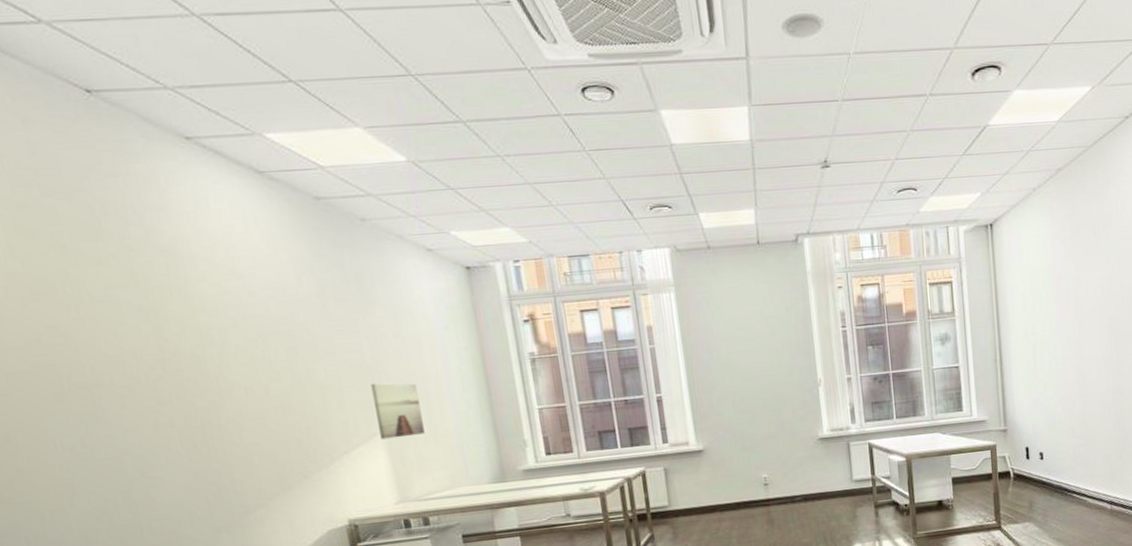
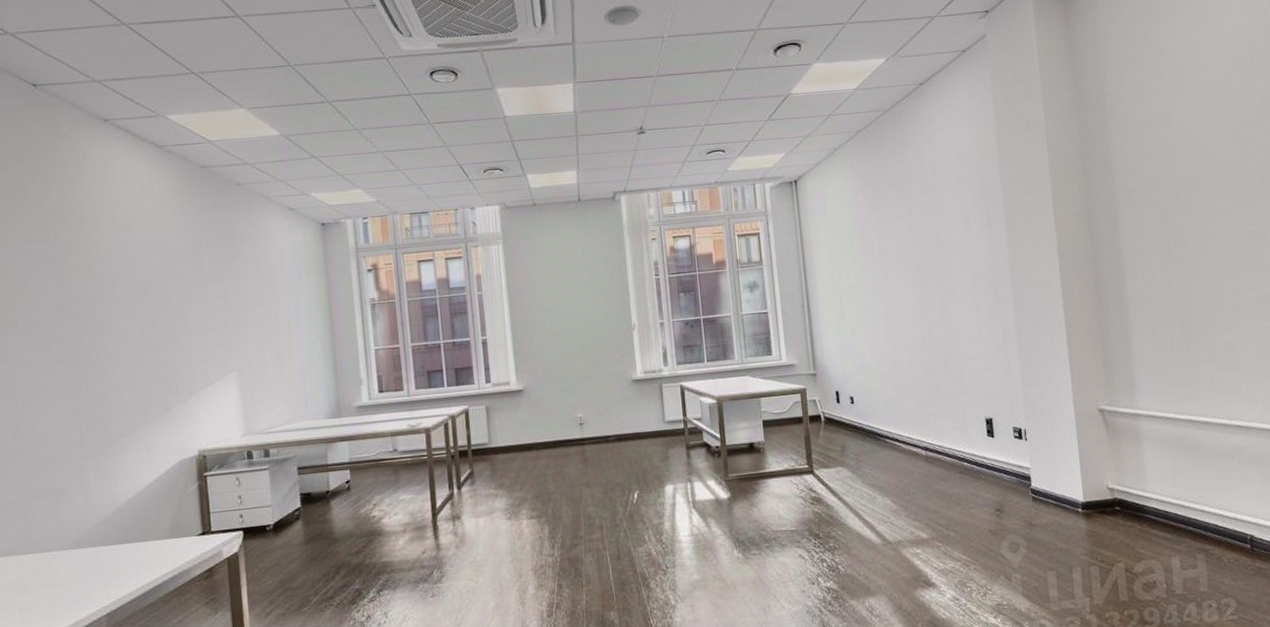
wall art: present [371,383,425,440] -> none [231,325,273,376]

